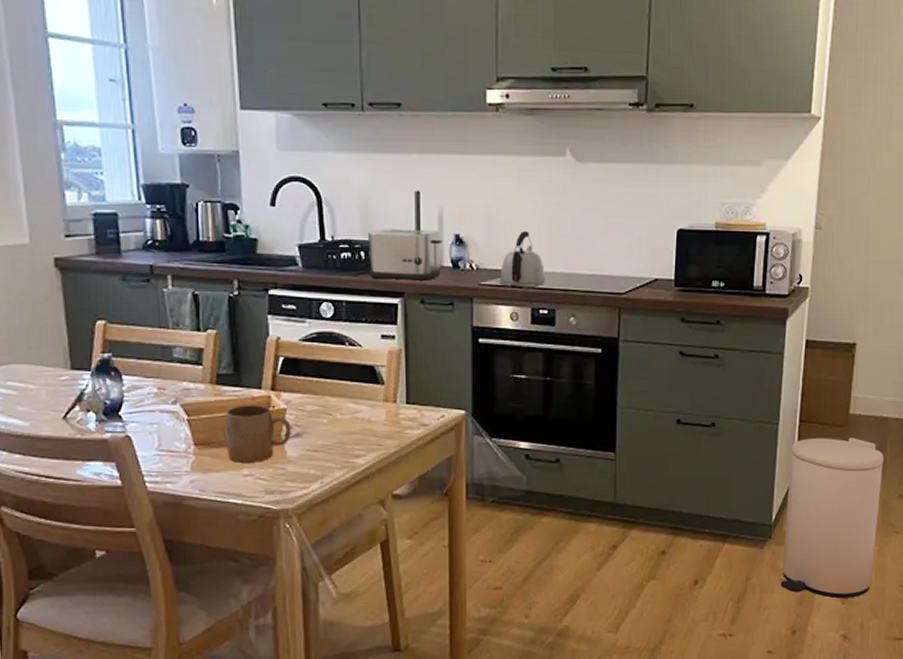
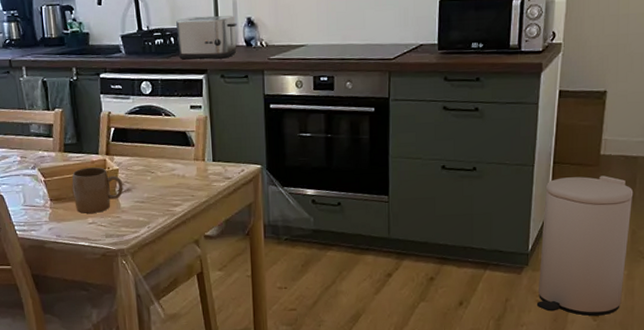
kettle: present [500,231,546,288] -> none [286,11,325,60]

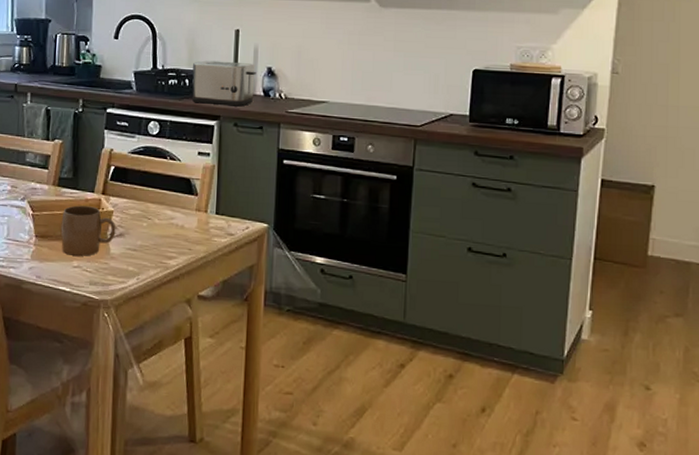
pedal bin: present [536,175,634,316] -> none [572,276,686,446]

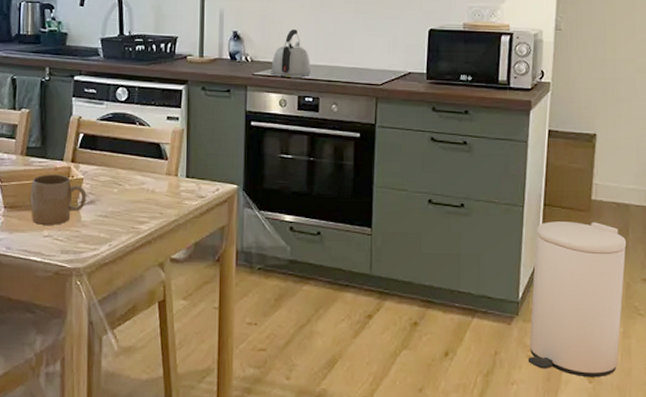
toaster: present [191,60,256,107] -> none [159,26,222,71]
kettle: none [305,67,347,117] -> present [271,29,312,79]
pedal bin: none [572,276,686,446] -> present [527,221,627,378]

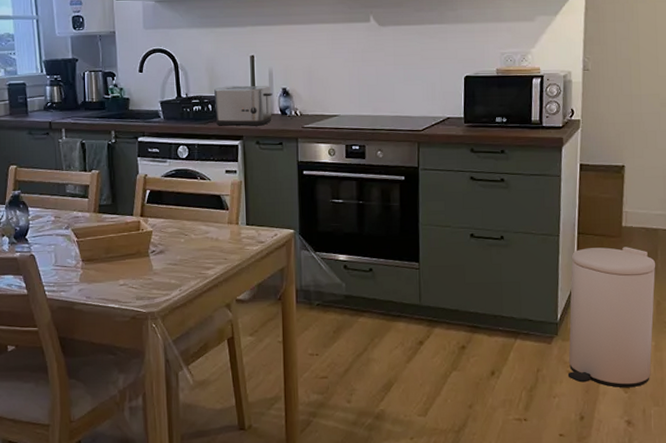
mug: present [30,174,87,225] -> none [105,228,156,275]
toaster: none [159,26,222,71] -> present [214,85,273,126]
kettle: present [271,29,312,79] -> none [319,83,357,129]

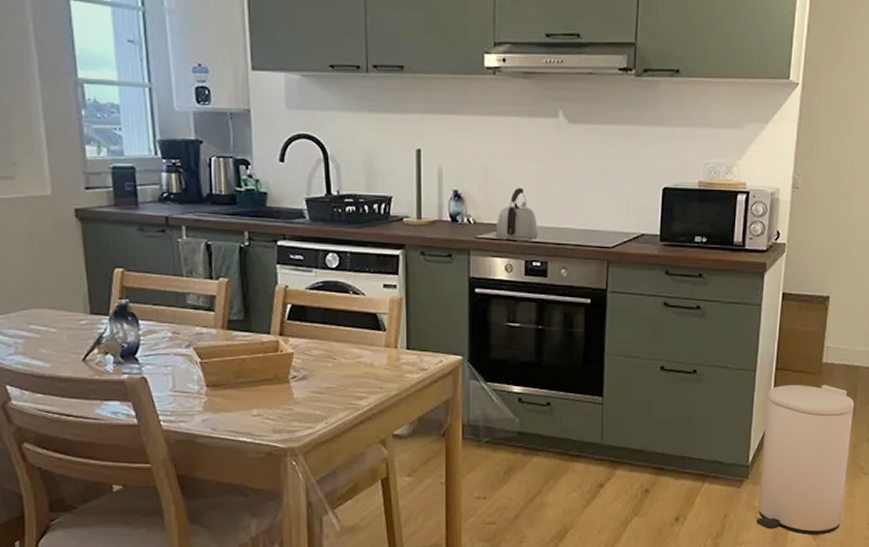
toaster: present [214,85,273,126] -> none [372,184,442,234]
kettle: none [319,83,357,129] -> present [496,188,539,242]

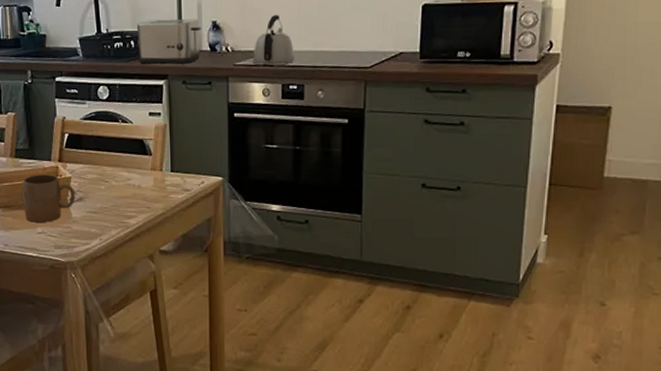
mug: none [235,349,298,403] -> present [22,174,76,222]
toaster: none [372,184,442,234] -> present [137,18,201,64]
pedal bin: present [756,385,855,535] -> none [528,200,643,358]

